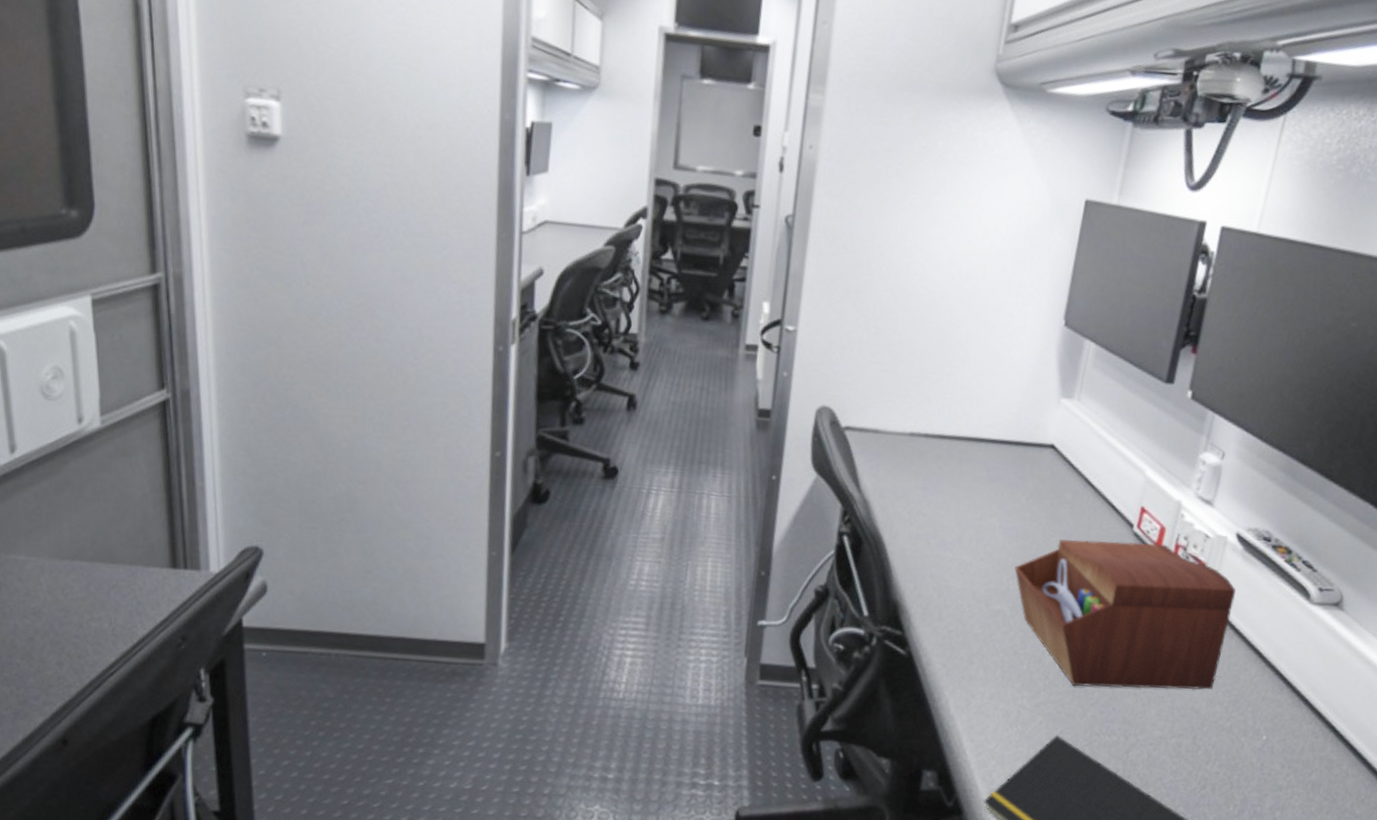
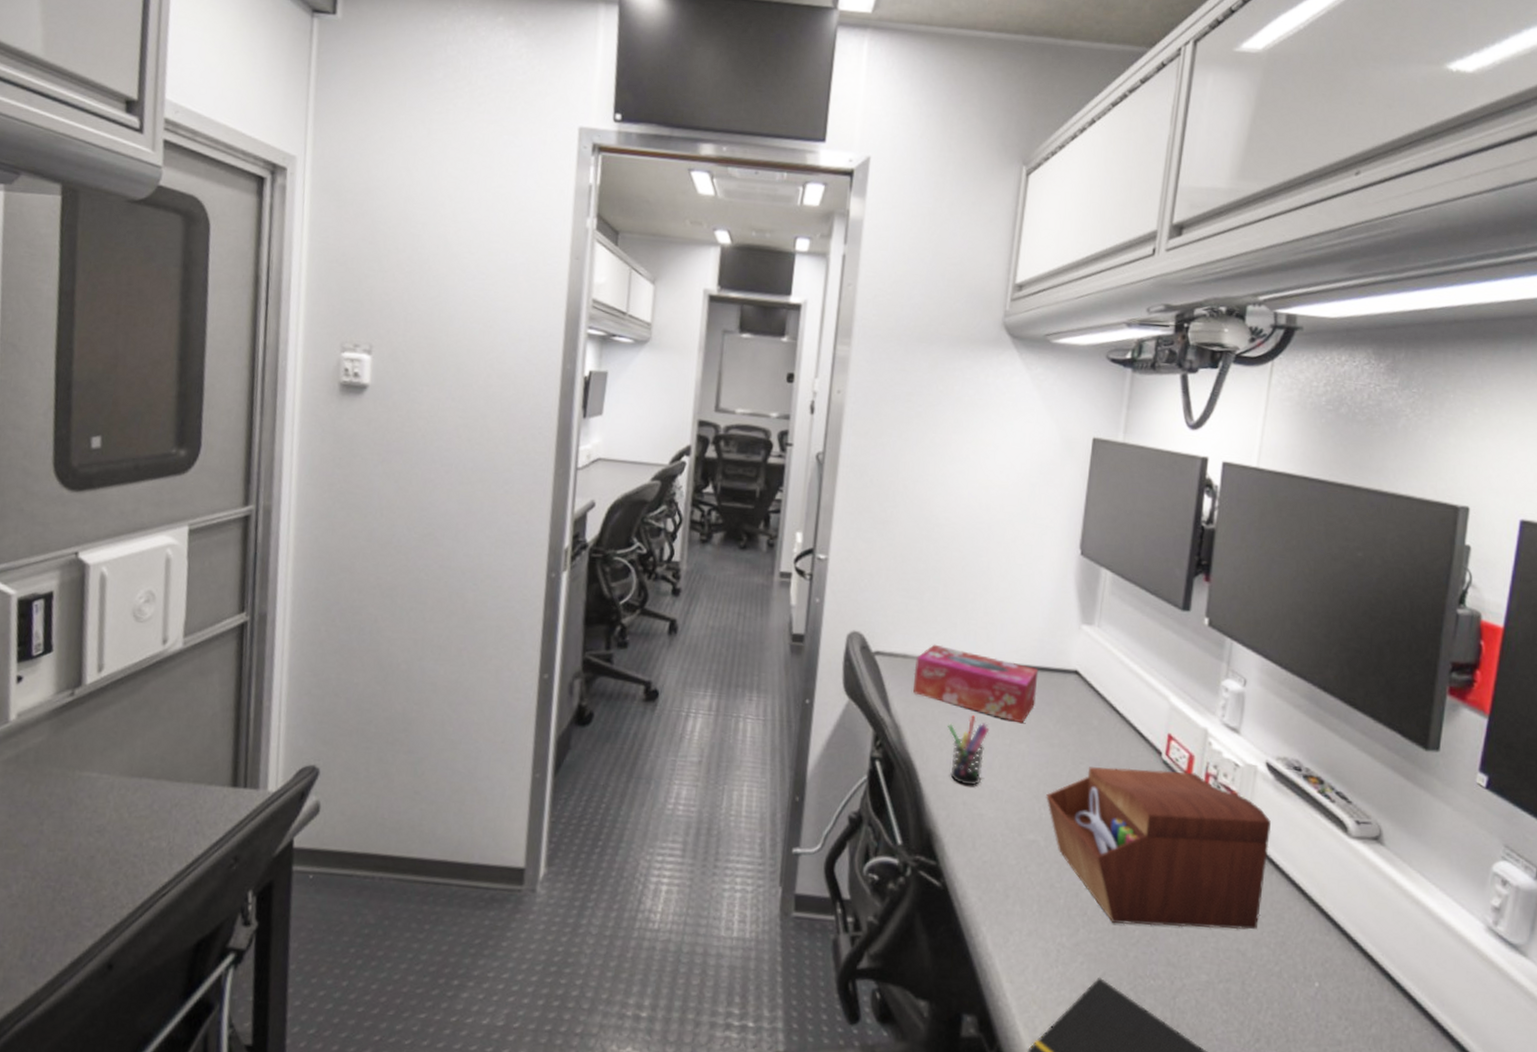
tissue box: none [884,419,1014,498] -> present [913,644,1039,724]
pen holder: none [918,490,961,559] -> present [947,715,990,786]

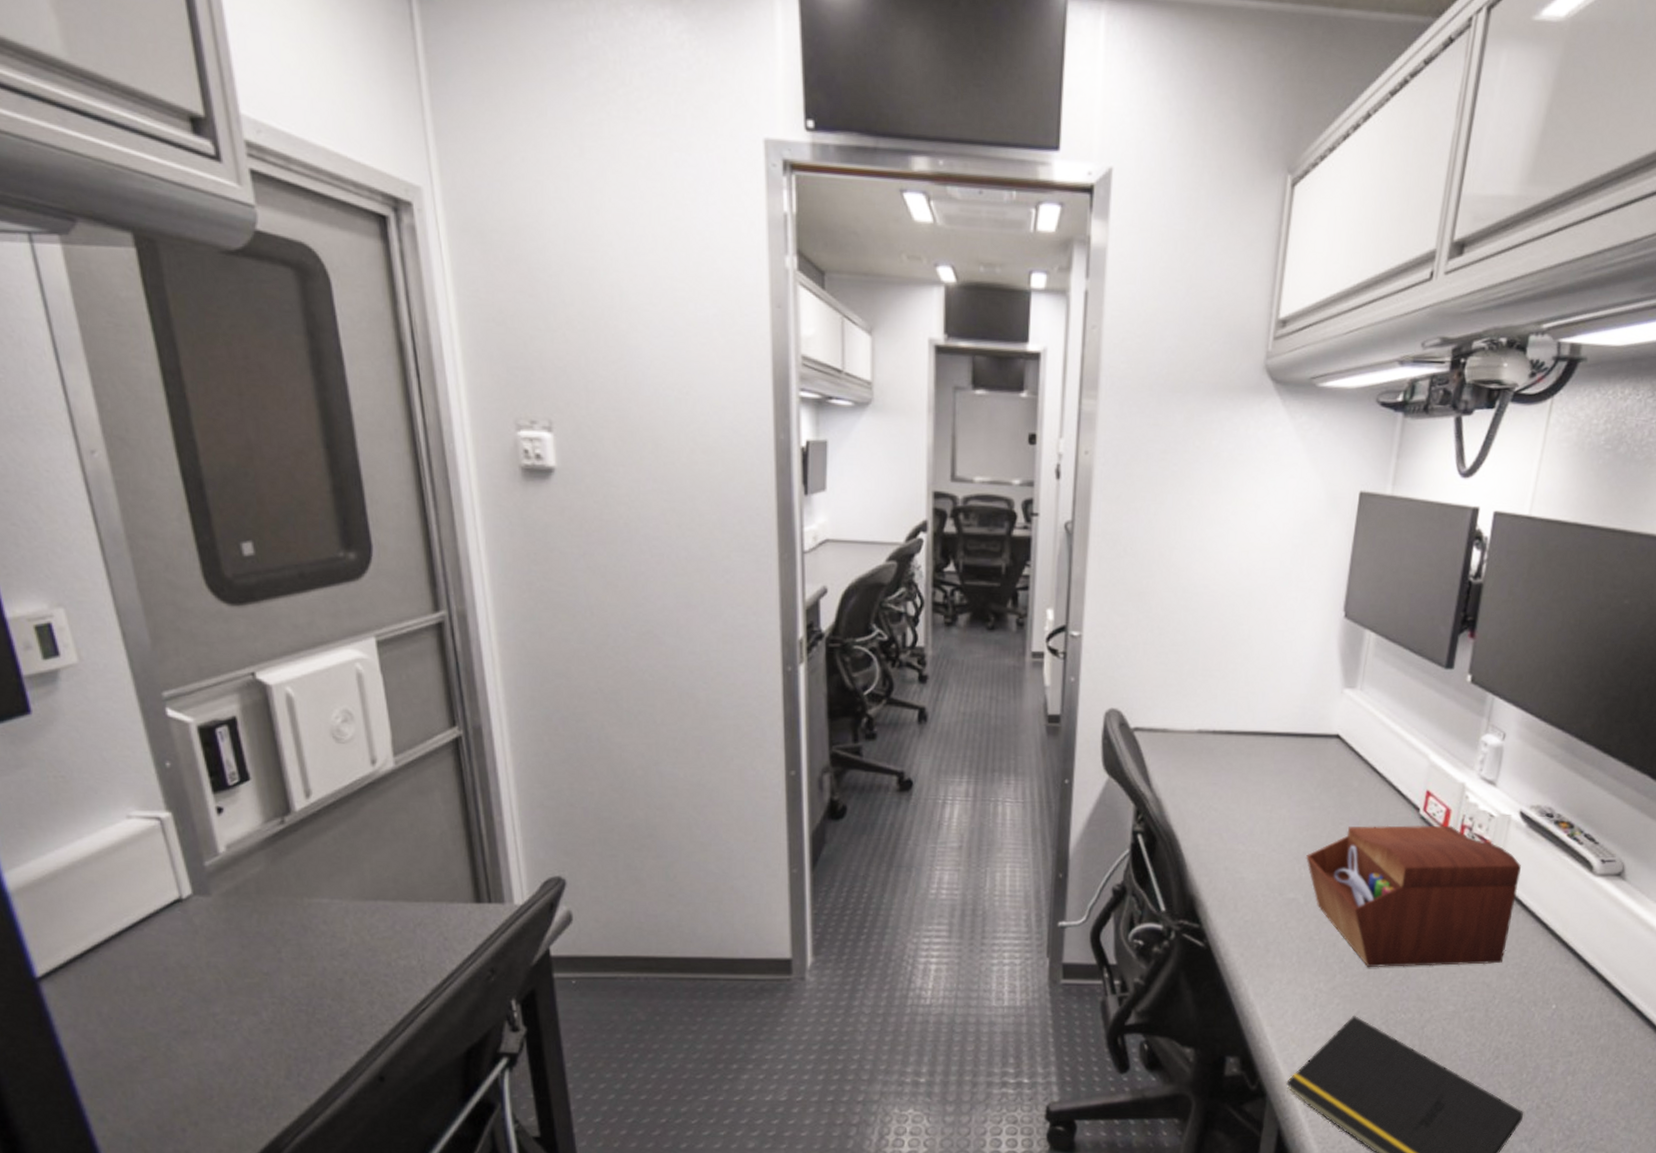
tissue box: present [913,644,1039,724] -> none [1174,717,1300,790]
pen holder: present [947,715,990,786] -> none [1209,785,1251,852]

